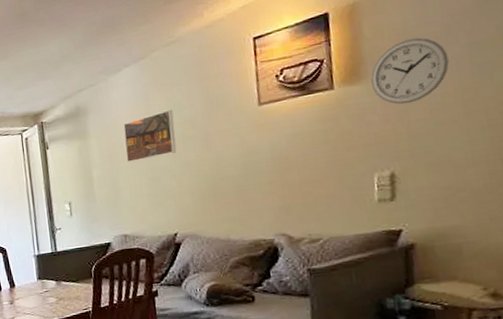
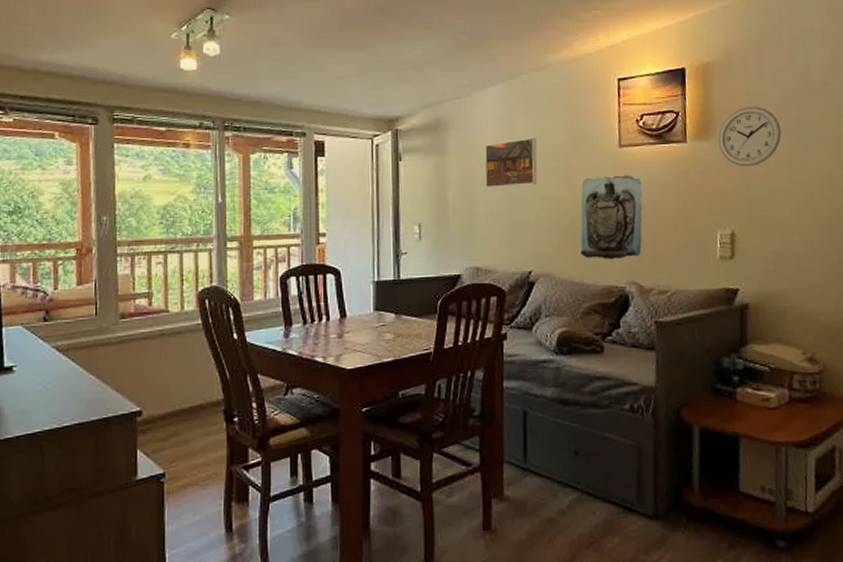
stone relief: none [221,130,290,216] -> present [580,175,643,260]

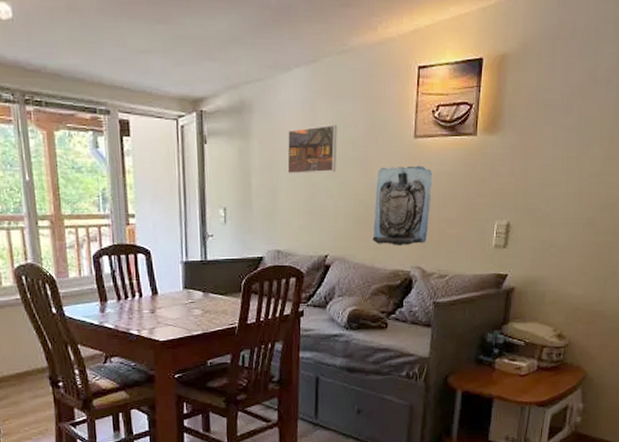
wall clock: present [718,106,782,167] -> none [506,101,563,162]

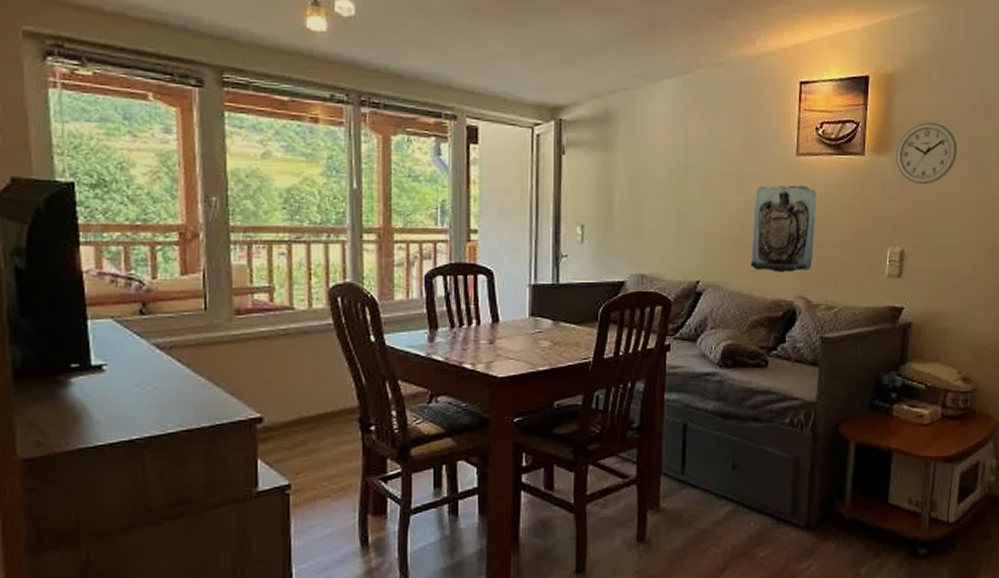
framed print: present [287,124,337,175] -> none [655,138,712,191]
wall clock: none [506,101,563,162] -> present [896,122,957,185]

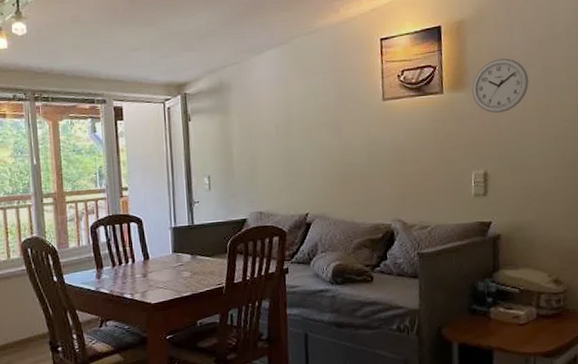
stone relief: present [751,185,818,273] -> none [350,125,405,201]

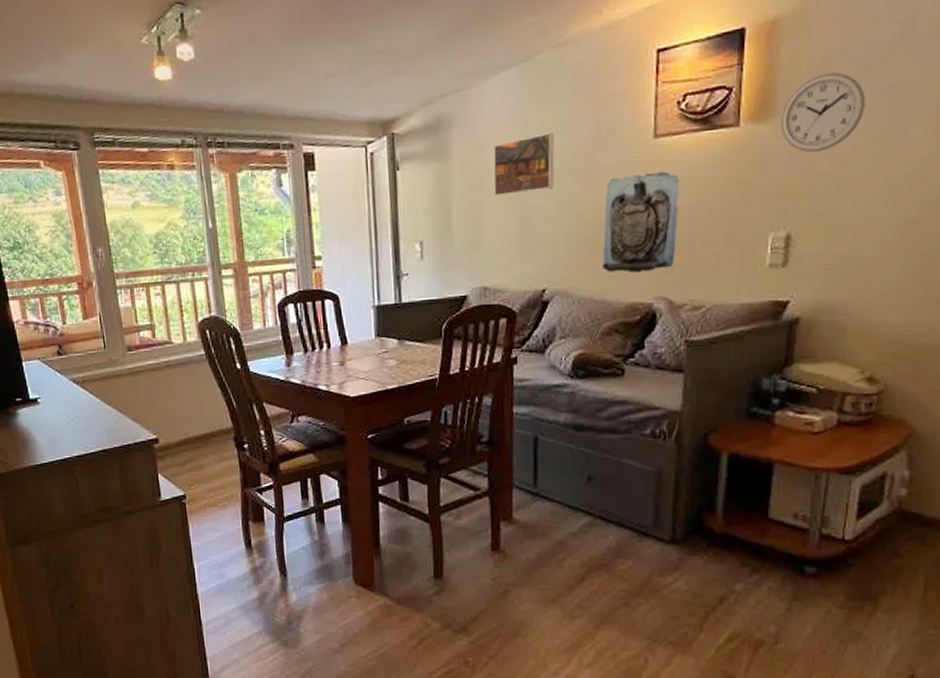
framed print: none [263,95,311,142] -> present [493,132,555,197]
stone relief: none [350,125,405,201] -> present [602,171,680,274]

